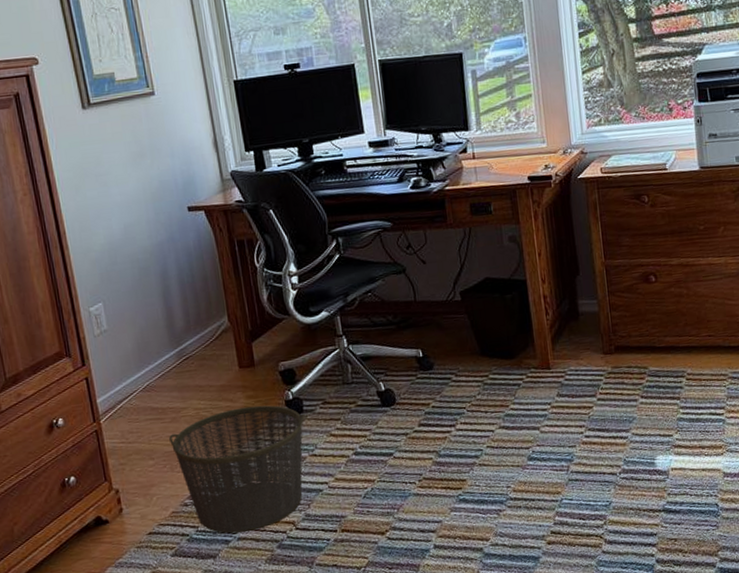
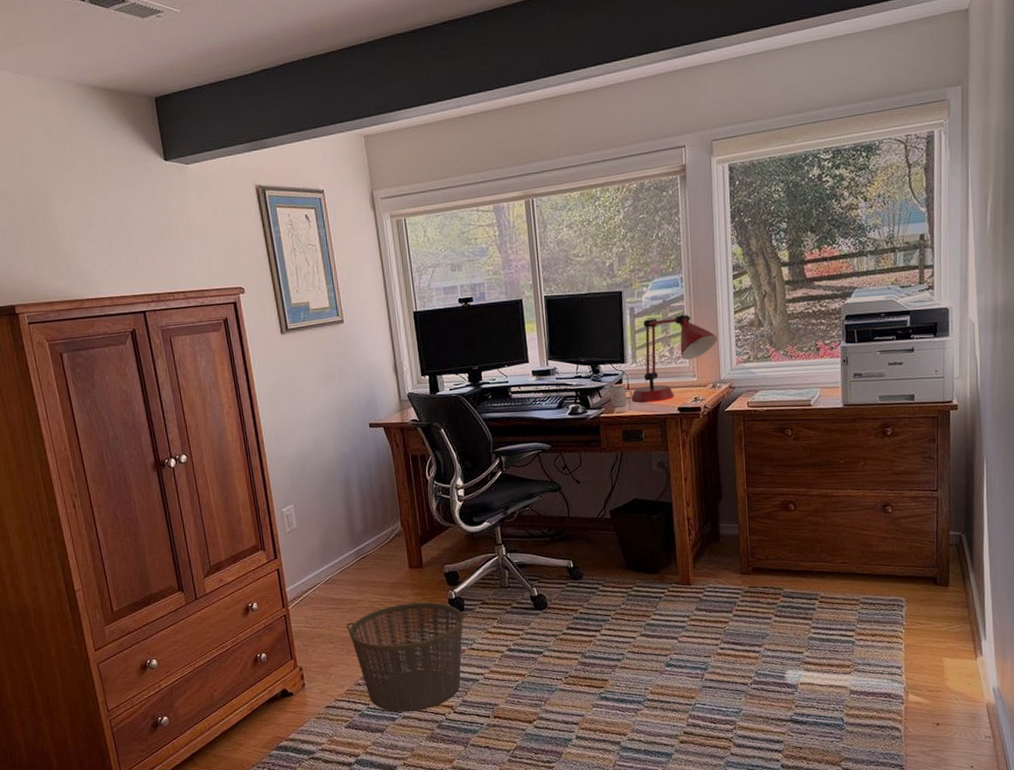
mug: none [453,154,479,179] -> present [609,385,633,408]
desk lamp: none [477,76,566,173] -> present [631,314,717,403]

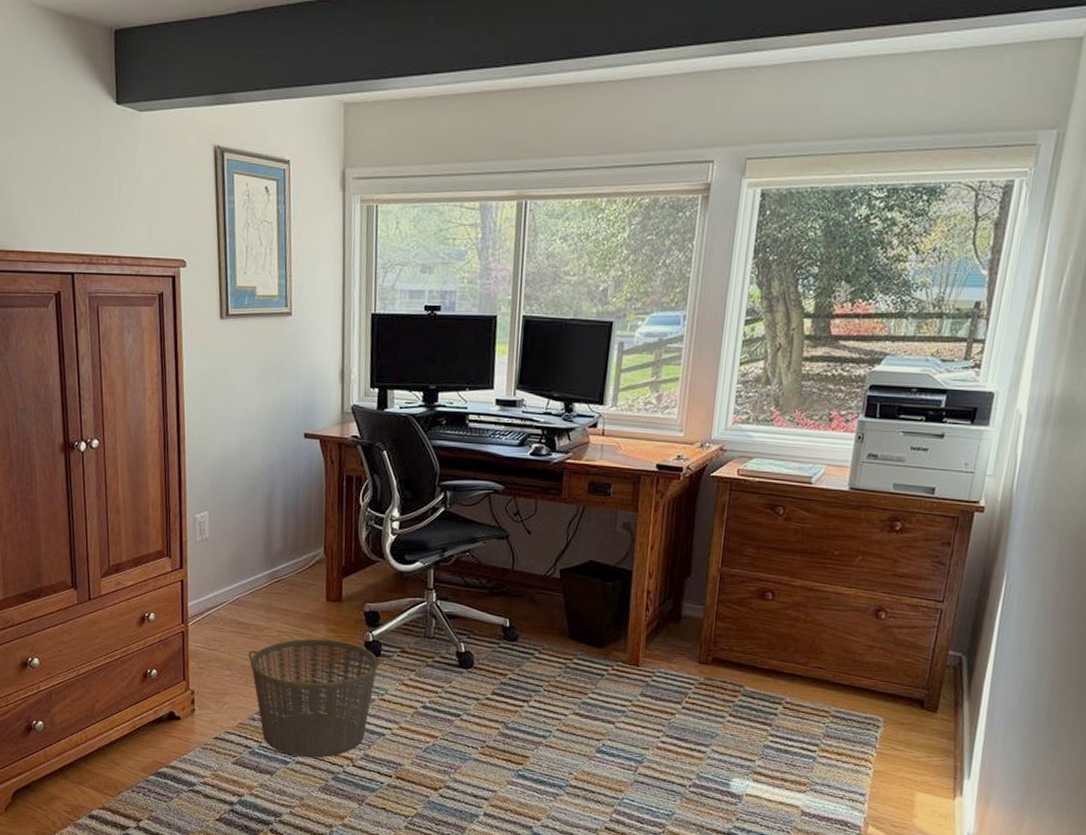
mug: present [609,385,633,408] -> none [580,429,607,455]
desk lamp: present [631,314,717,403] -> none [605,356,715,455]

